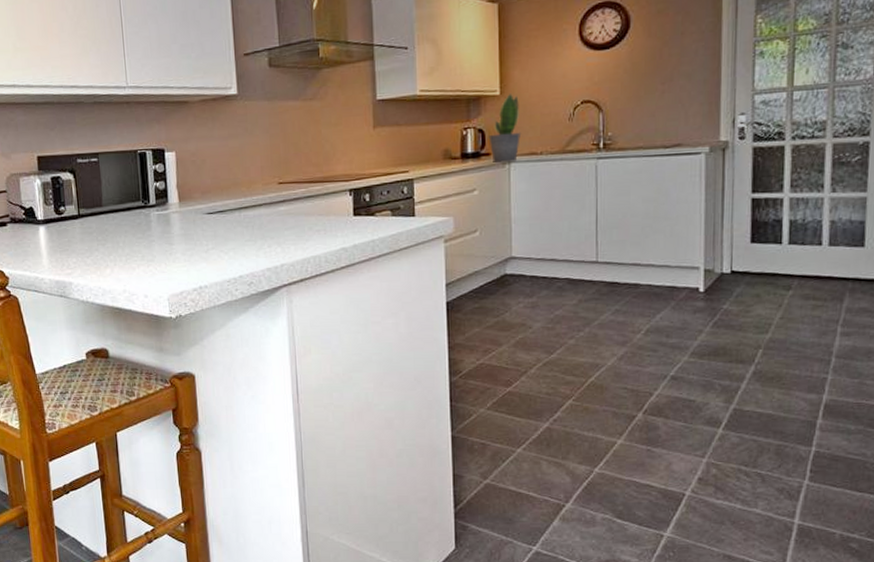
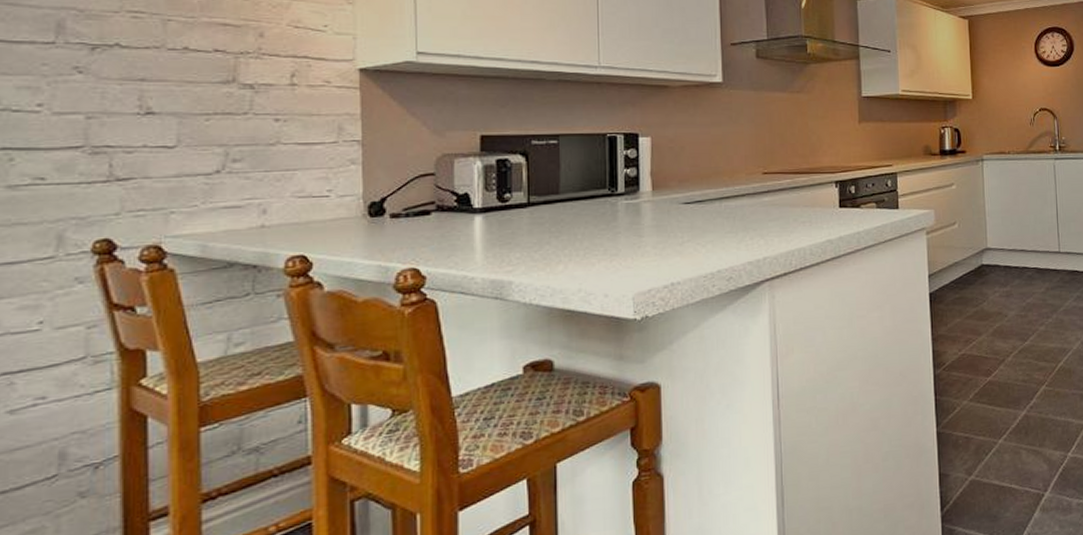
potted plant: present [488,93,522,164] -> none [963,98,992,161]

